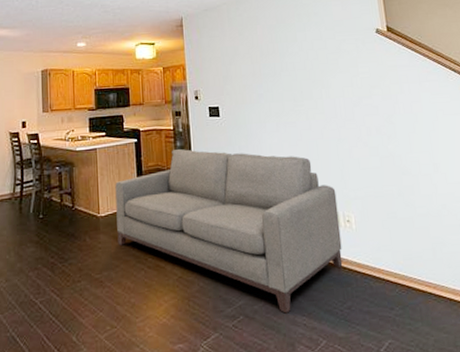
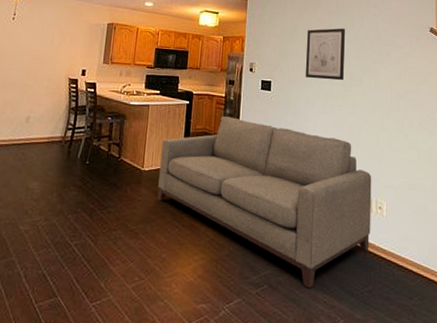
wall art: none [248,41,293,99] -> present [305,28,345,81]

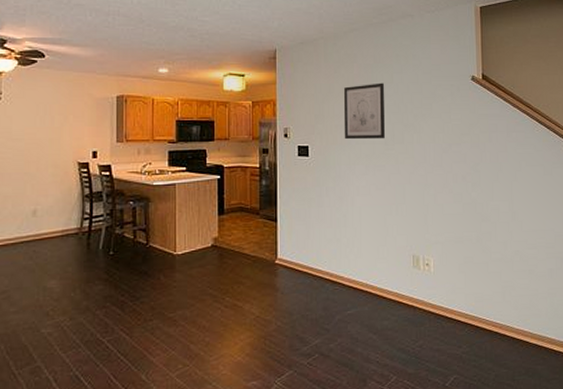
sofa: present [157,116,372,289] -> none [194,188,419,352]

